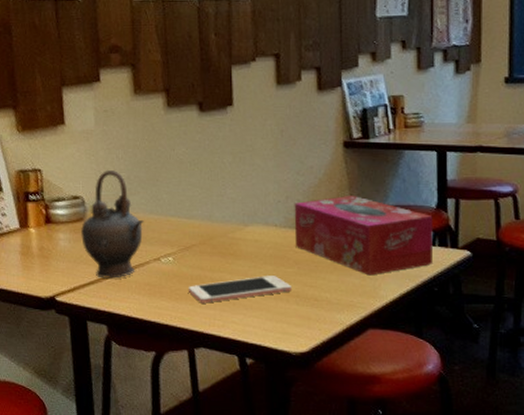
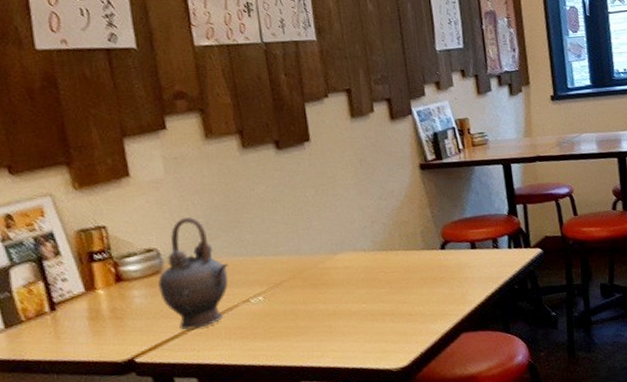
cell phone: present [188,276,291,303] -> none [281,298,386,338]
tissue box: present [294,196,433,276] -> none [380,212,511,284]

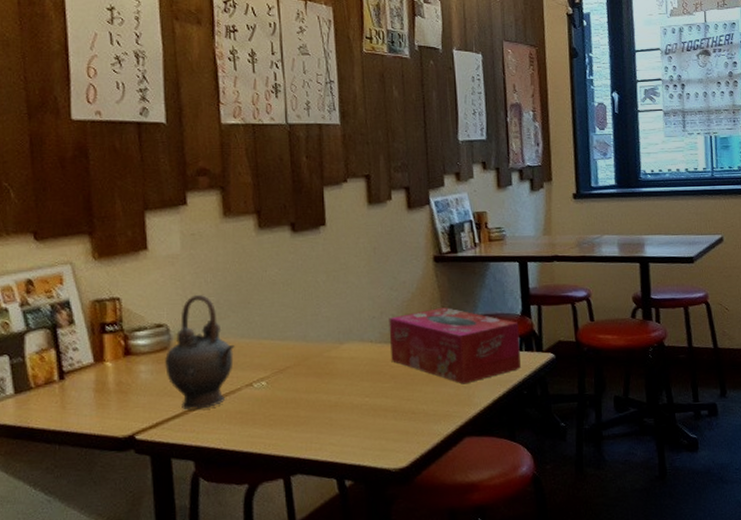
tissue box: none [380,212,511,284] -> present [389,308,521,384]

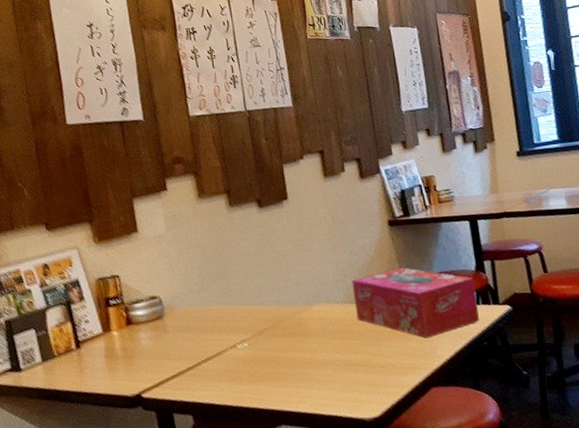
teapot: present [165,294,235,411] -> none [160,268,218,371]

